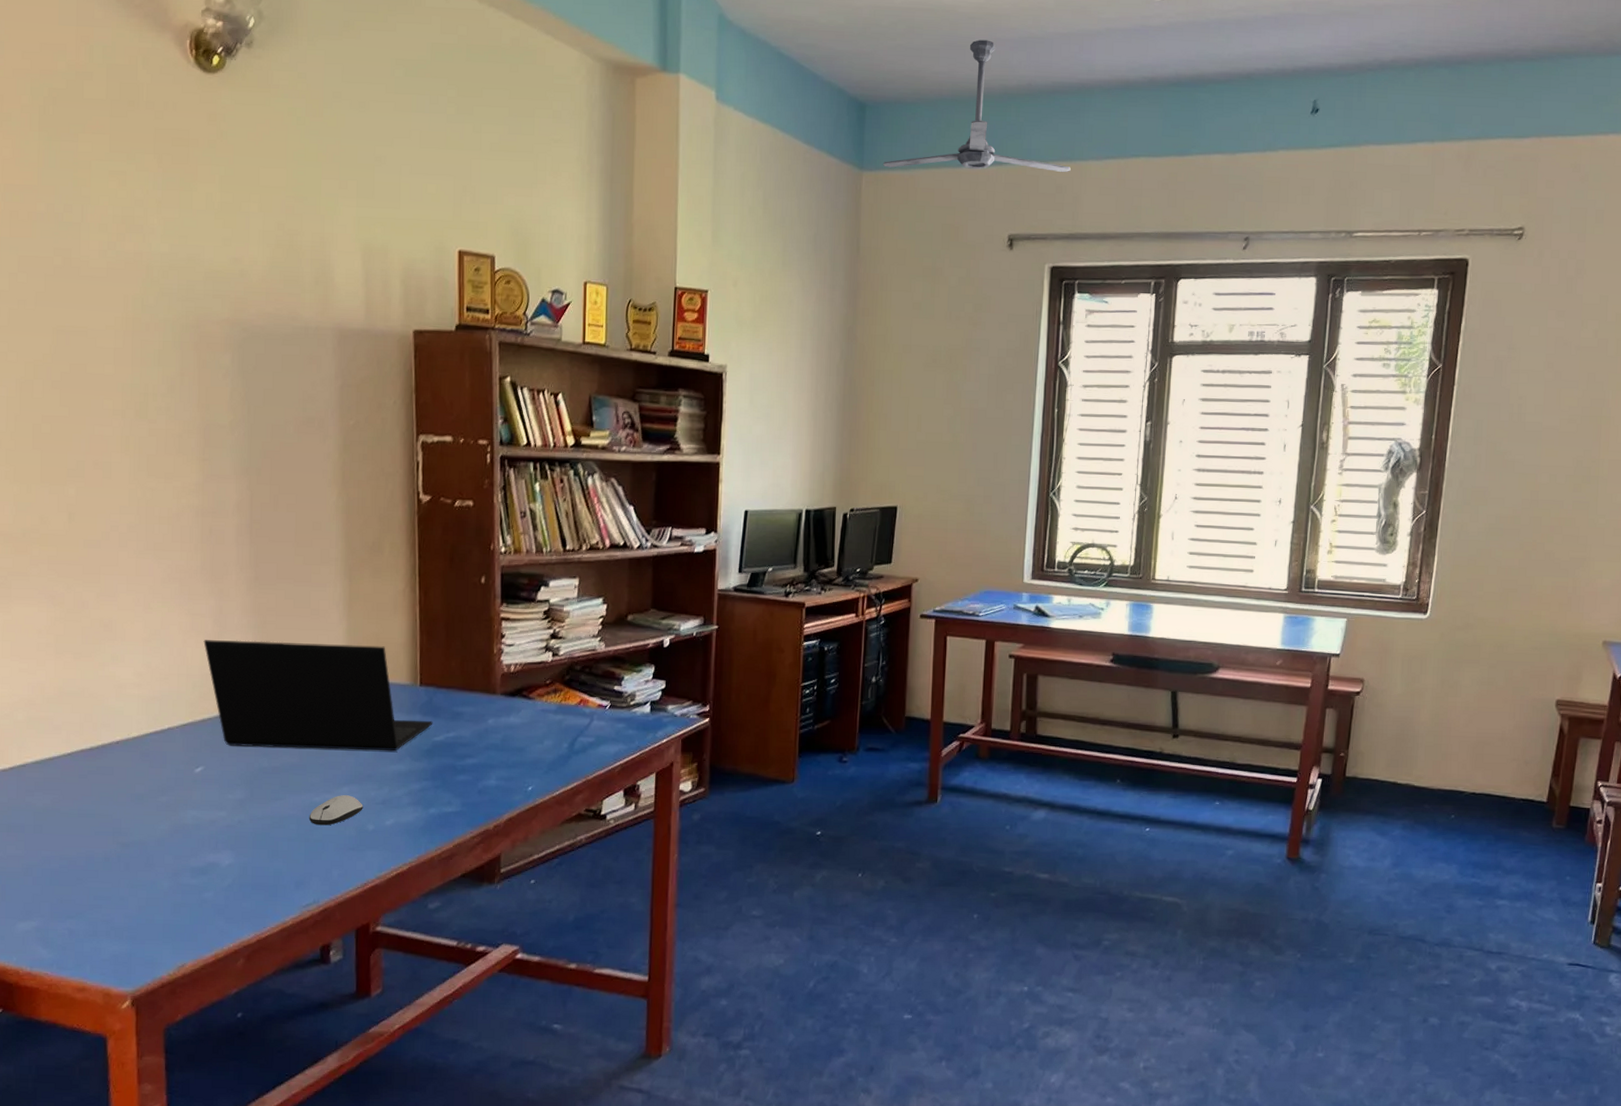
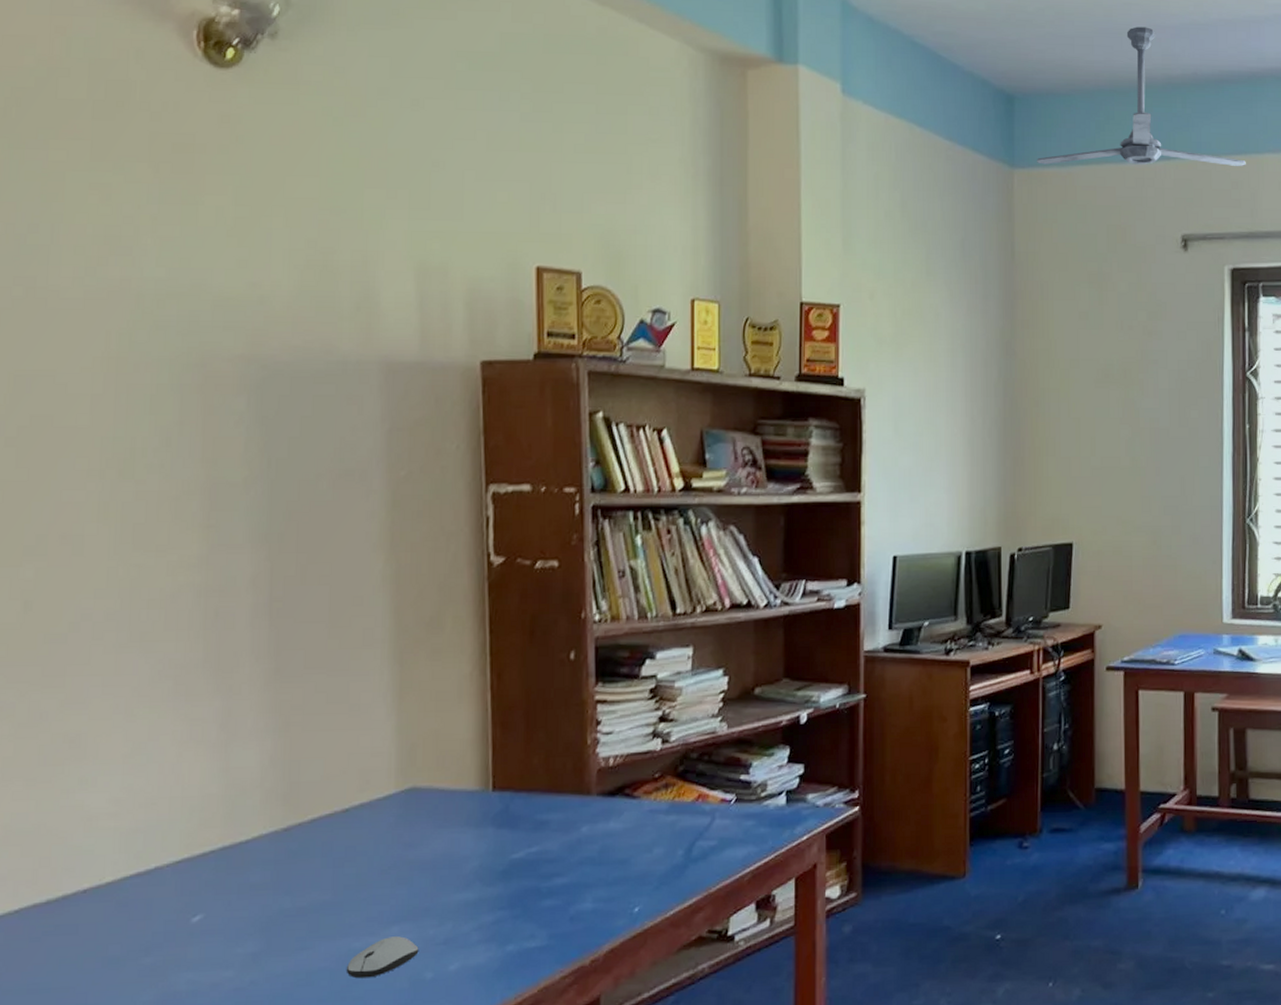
laptop: present [203,640,433,751] -> none [205,744,510,885]

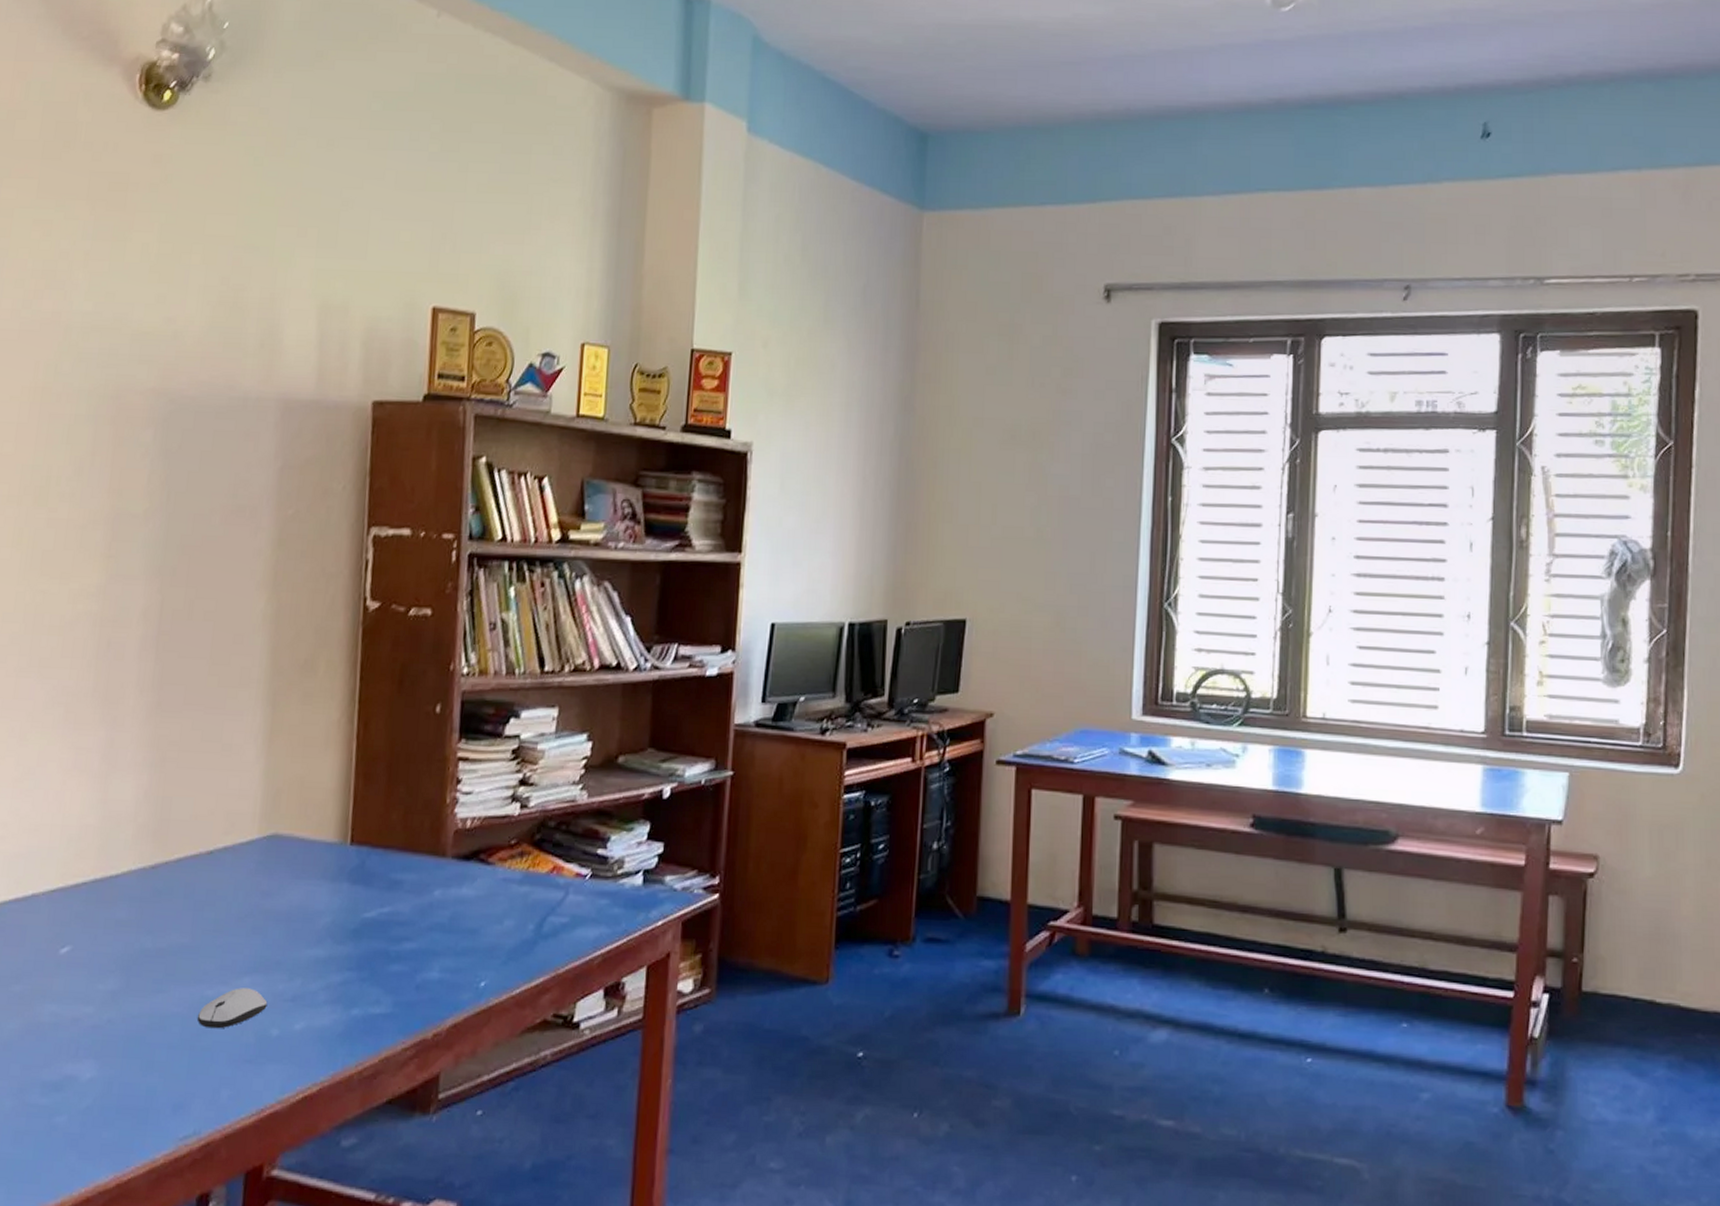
ceiling fan: present [1037,26,1246,166] -> none [949,59,1181,210]

